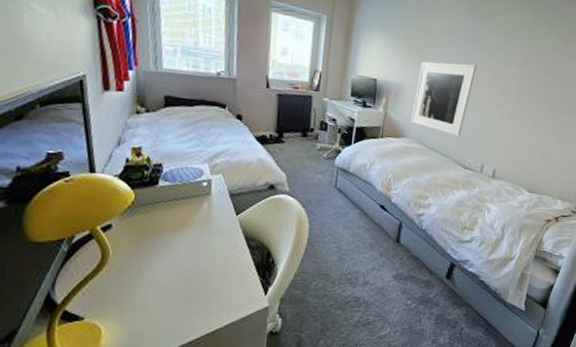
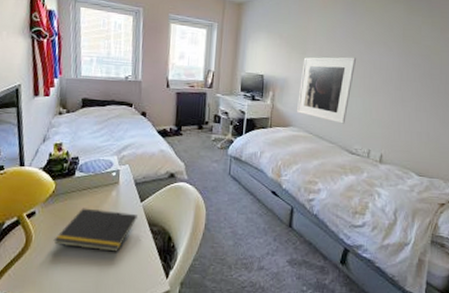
notepad: none [135,221,233,268] -> present [53,208,138,252]

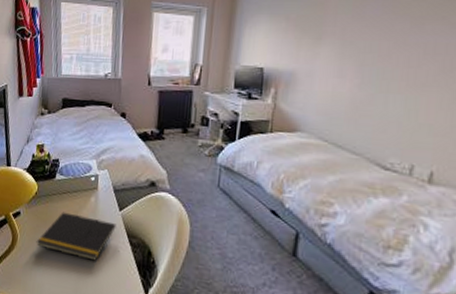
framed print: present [297,57,357,124] -> none [307,40,397,130]

